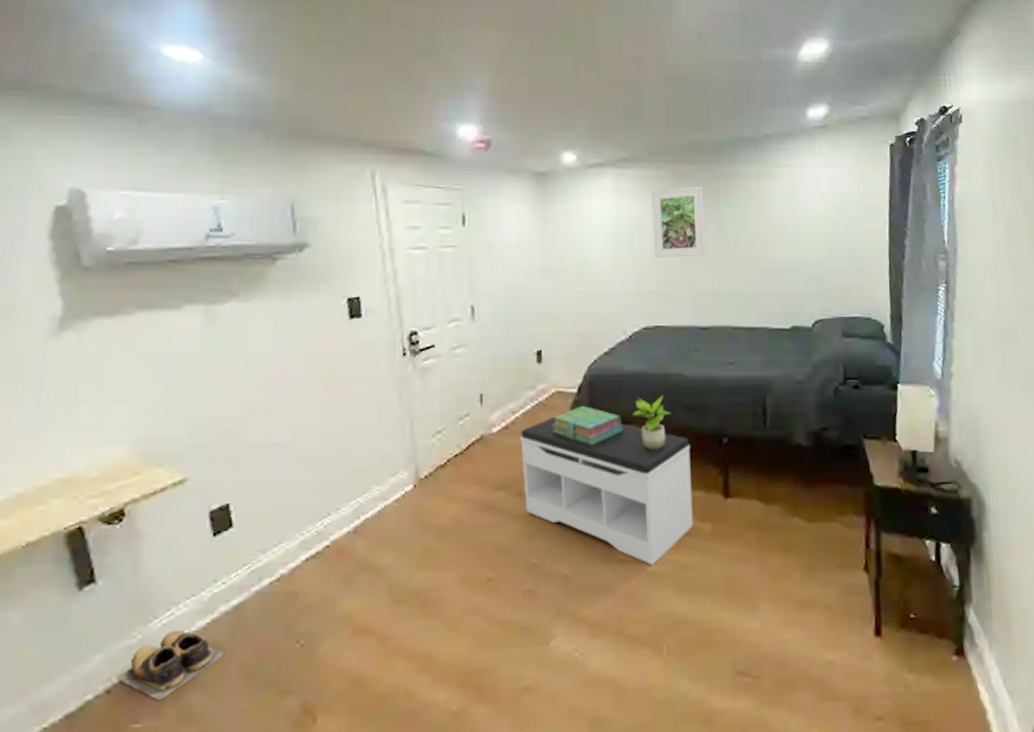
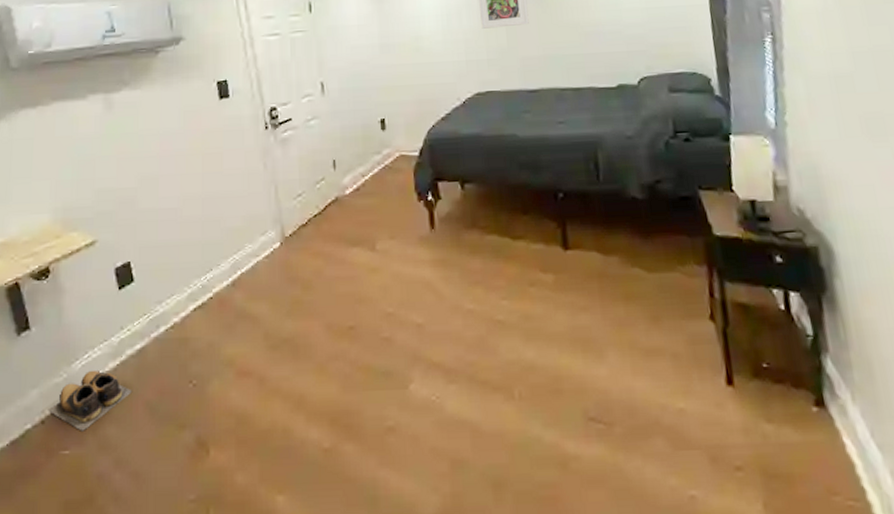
bench: present [520,411,693,566] -> none [370,173,535,315]
stack of books: present [551,406,624,445] -> none [398,167,464,203]
potted plant: present [633,396,670,450] -> none [471,155,506,206]

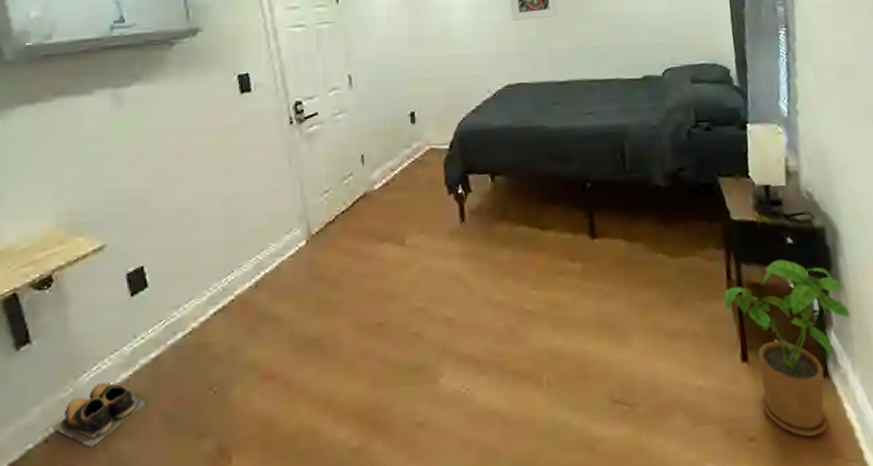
house plant: none [706,279,849,470] -> present [724,259,851,437]

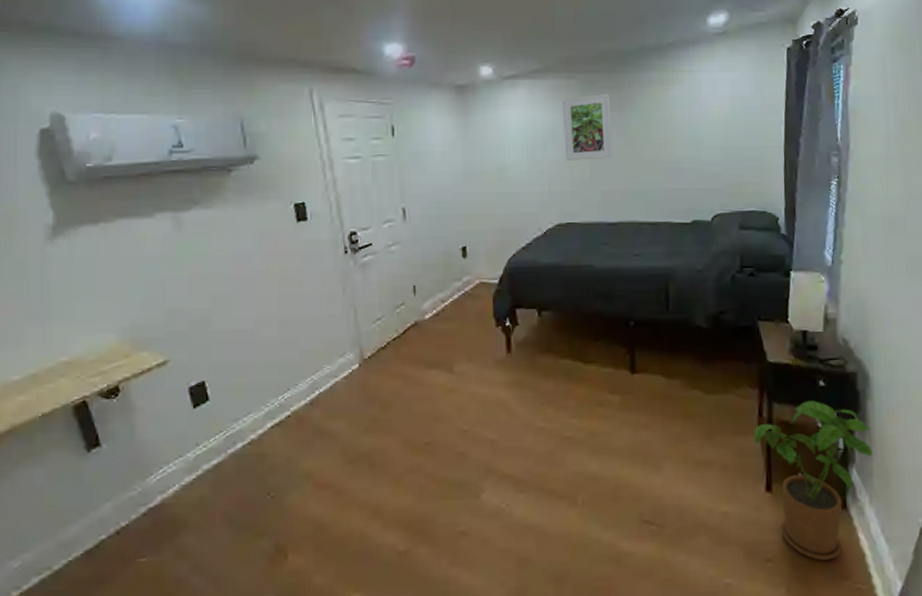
shoes: present [52,382,148,448] -> none [123,484,210,541]

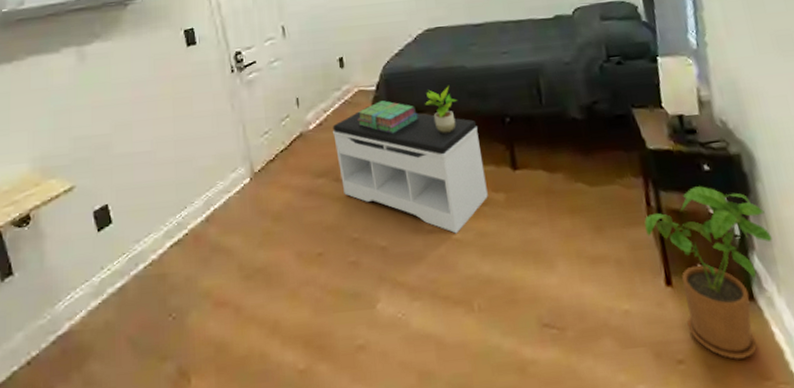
bench: none [450,299,604,432] -> present [332,106,488,234]
stack of books: none [477,295,541,329] -> present [357,100,419,133]
potted plant: none [549,285,582,332] -> present [425,86,457,133]

